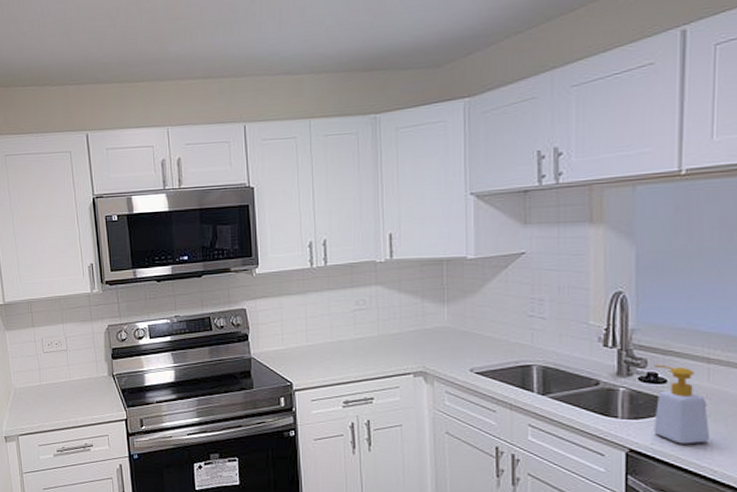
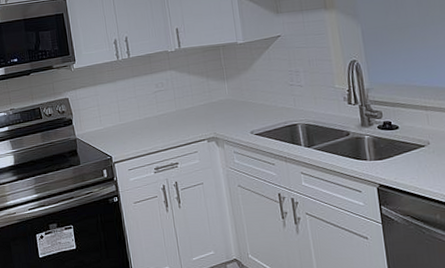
soap bottle: present [653,364,711,444] -> none [387,114,437,177]

